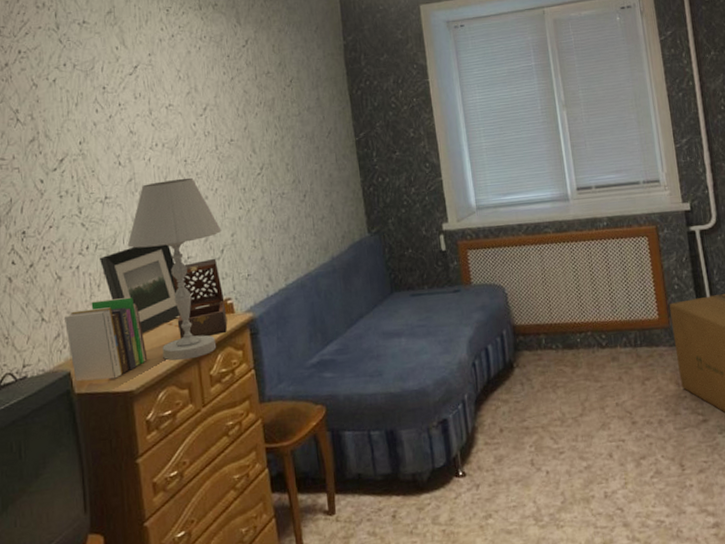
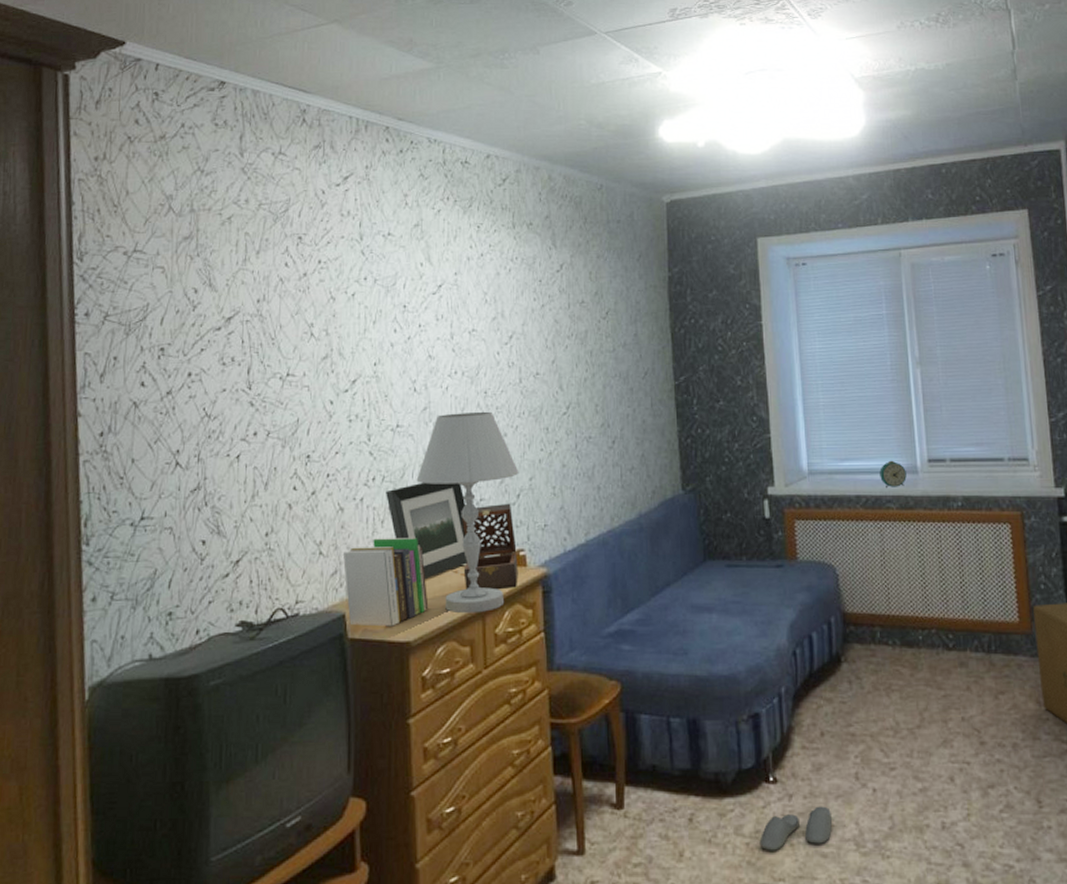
slippers: none [454,491,515,535] -> present [759,806,833,851]
alarm clock: none [537,191,560,216] -> present [880,460,907,489]

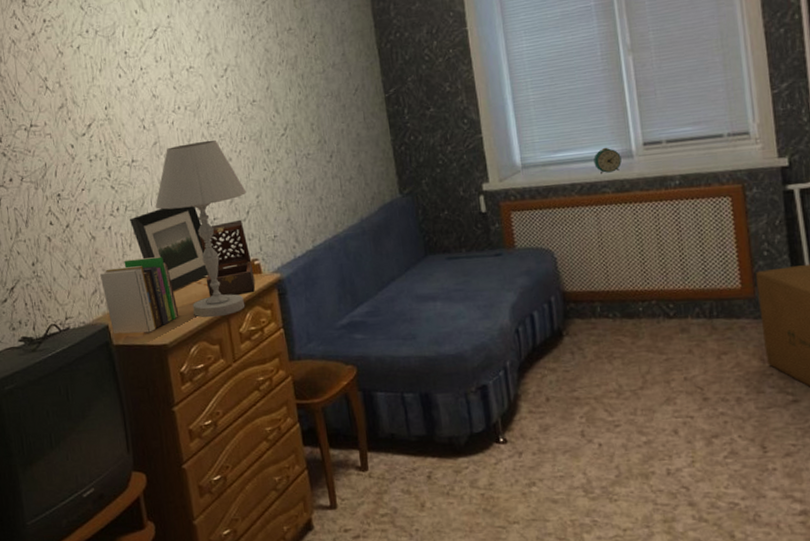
slippers: present [759,806,833,851] -> none [493,460,562,500]

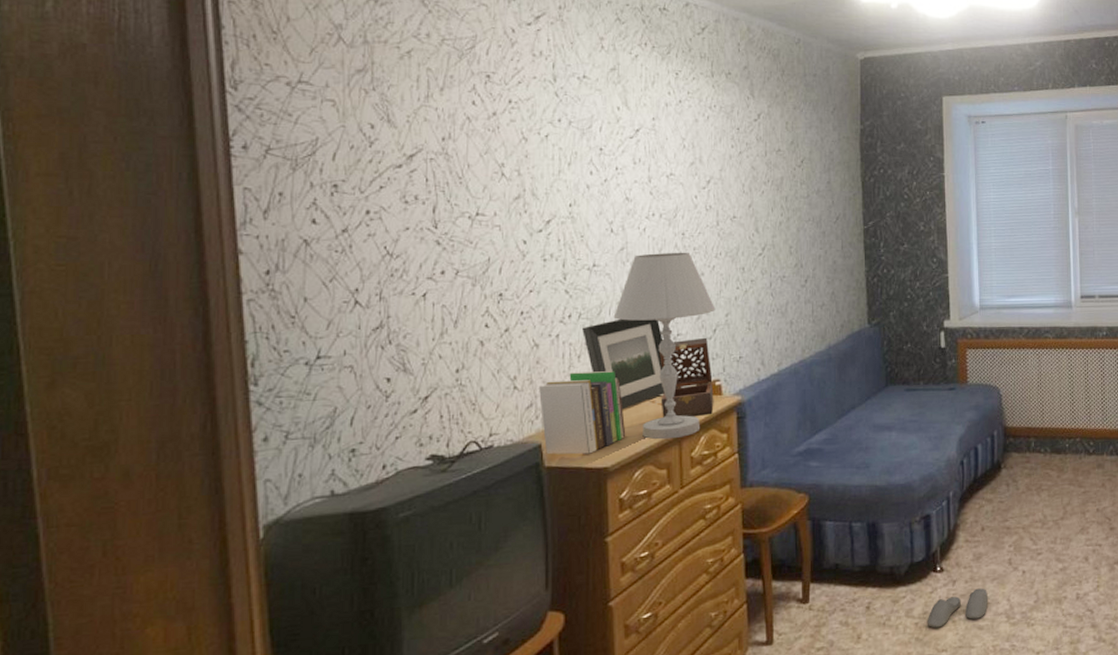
slippers: none [493,460,562,500] -> present [927,588,989,628]
alarm clock: present [594,147,622,175] -> none [1040,296,1062,321]

